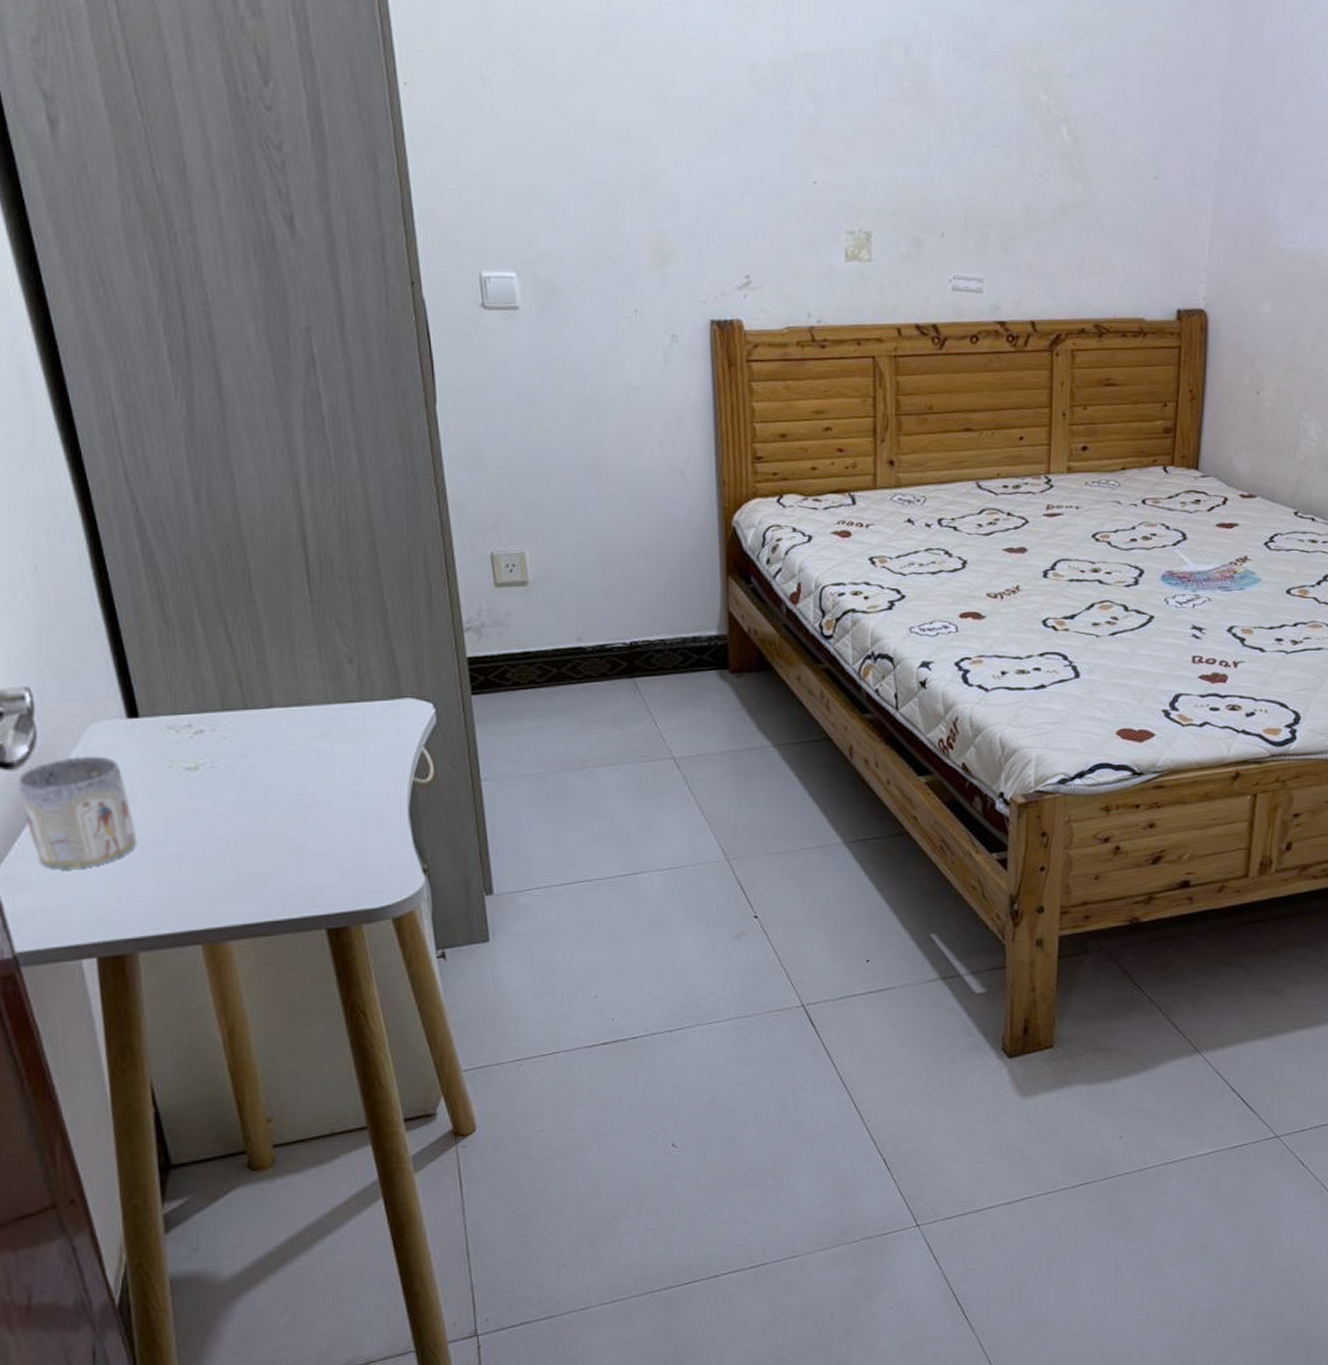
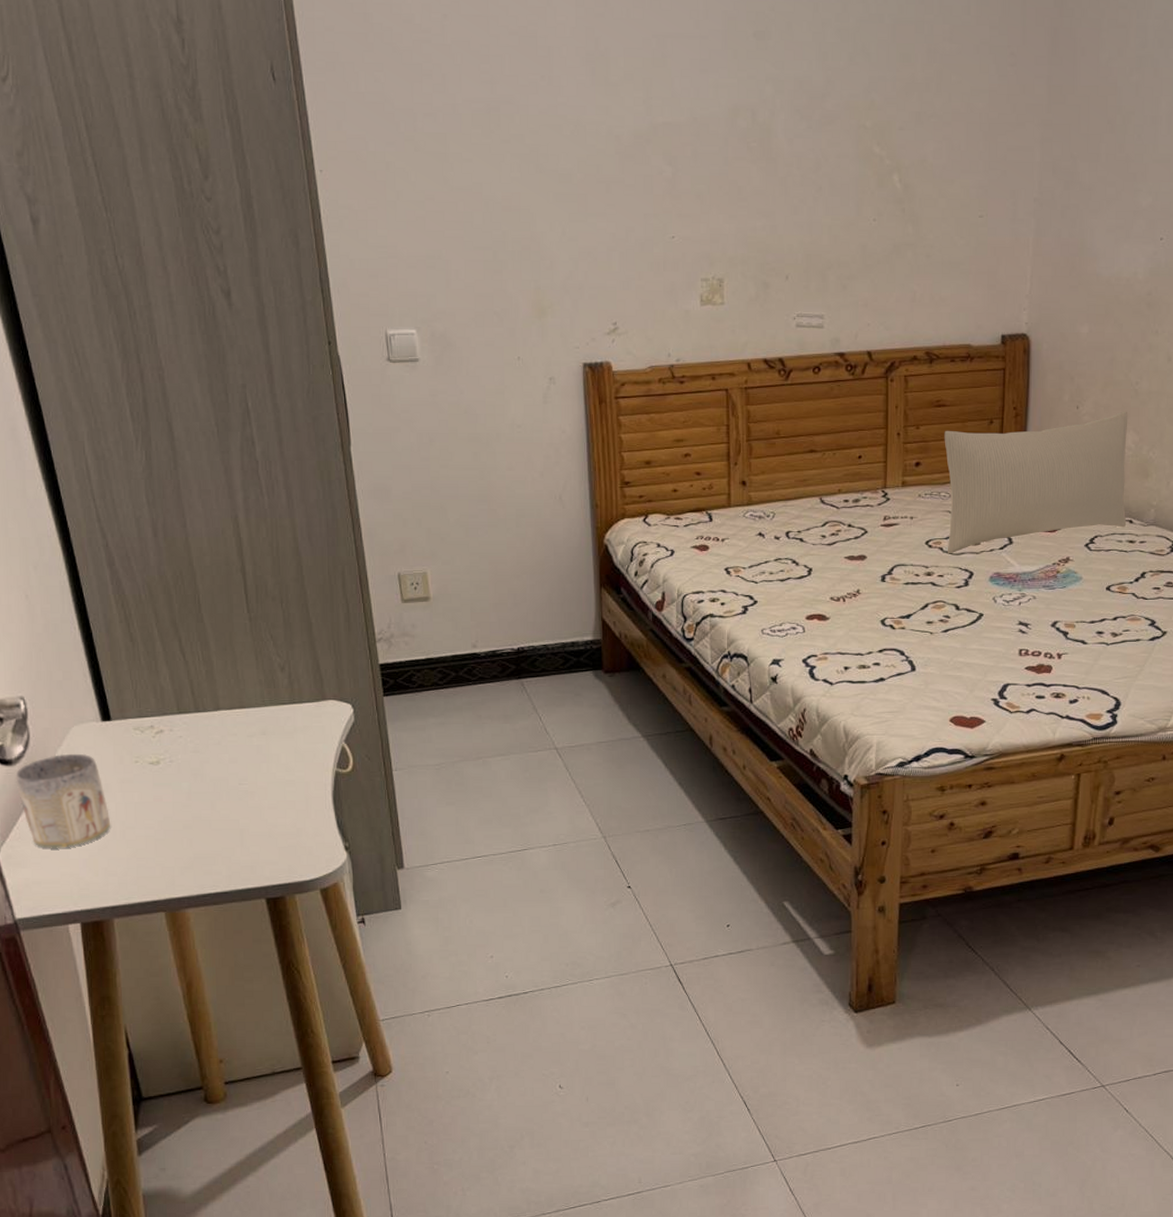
pillow: none [1114,399,1312,549] -> present [944,411,1128,554]

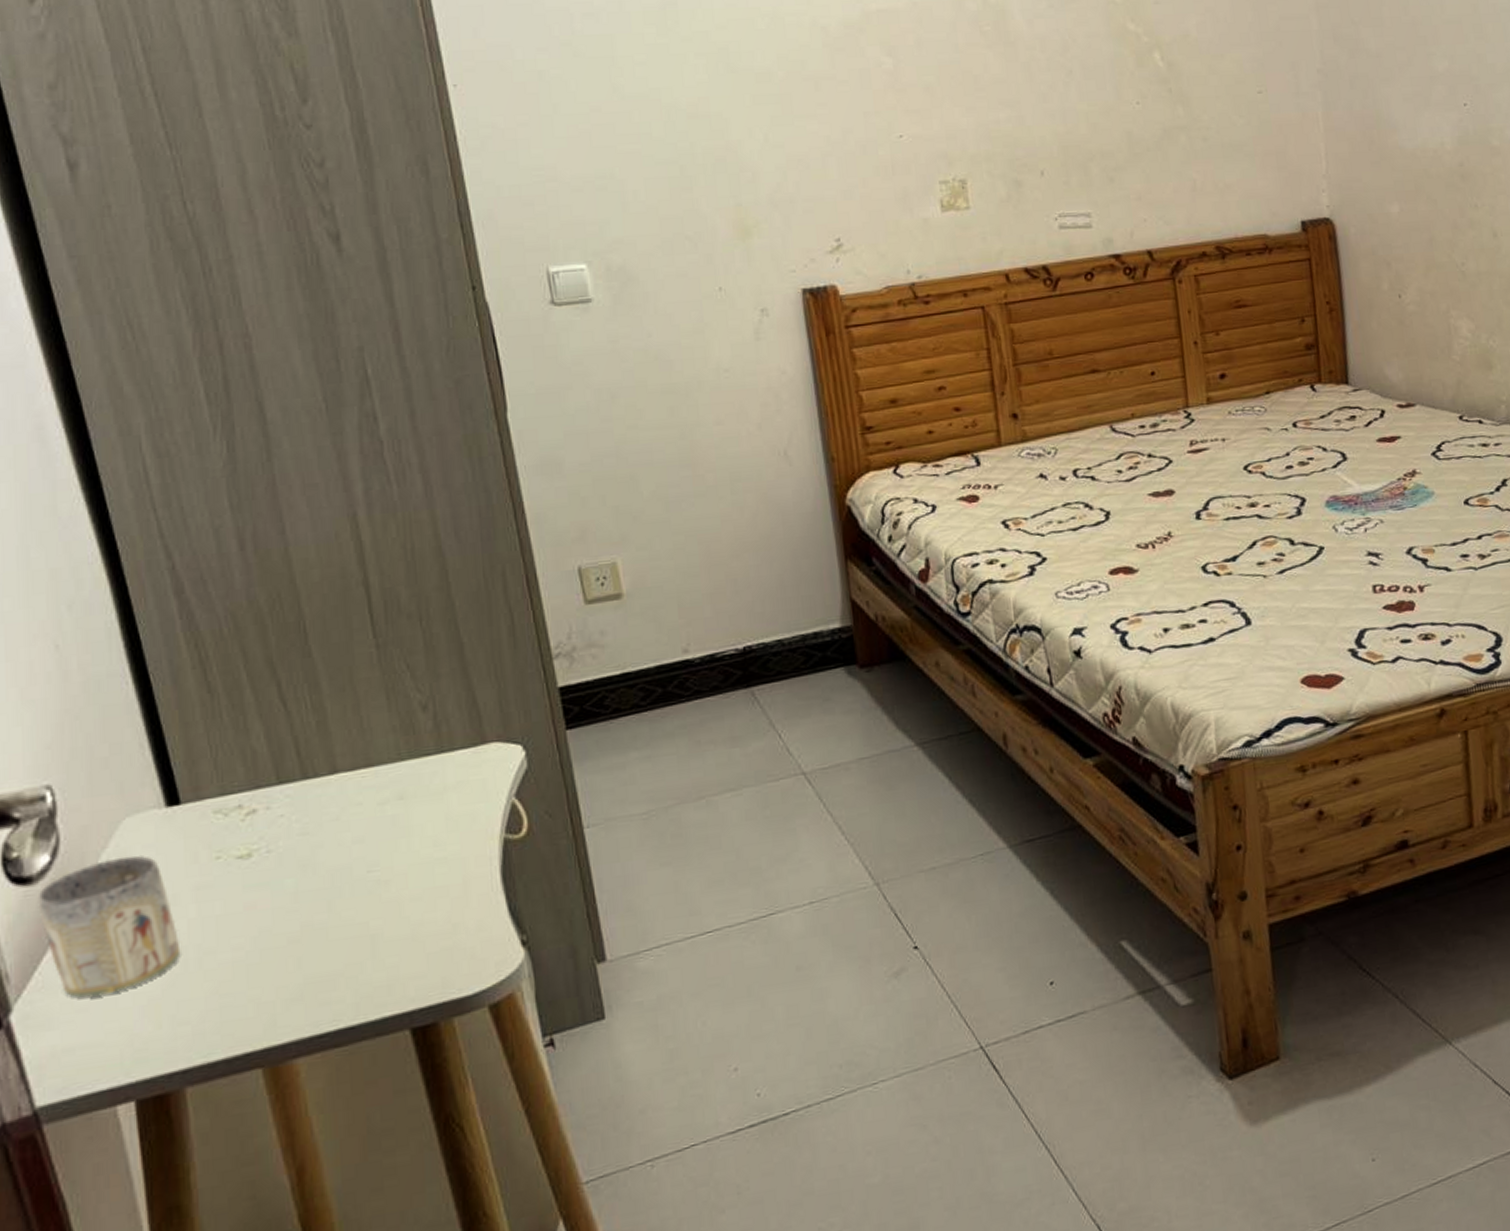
pillow: present [944,411,1128,554] -> none [1249,296,1476,479]

